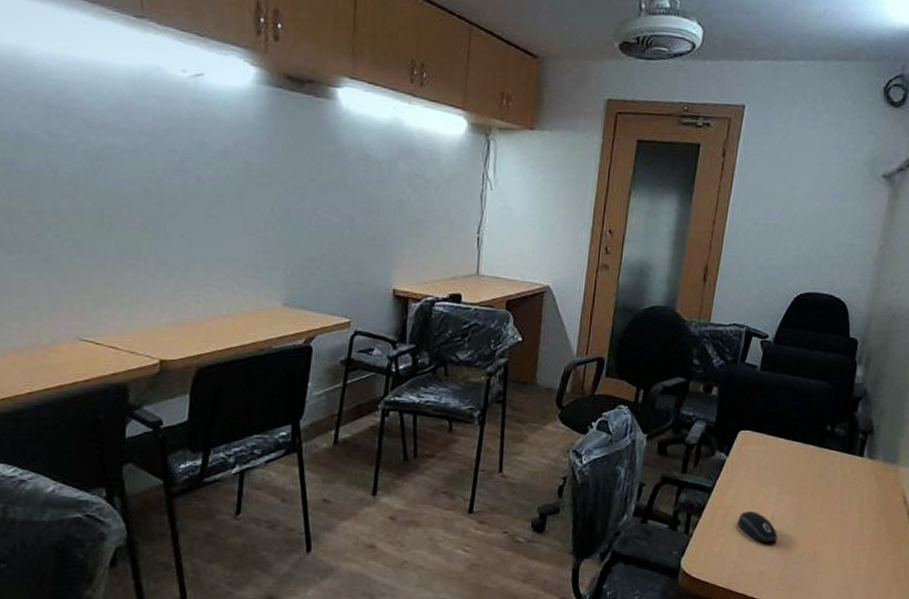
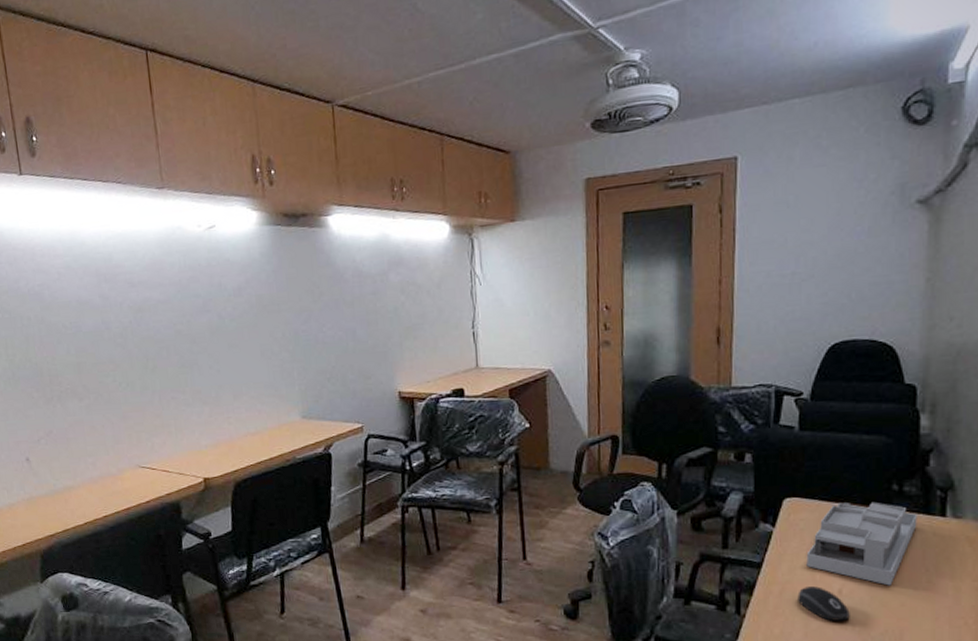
desk organizer: none [749,438,842,514] -> present [806,501,917,586]

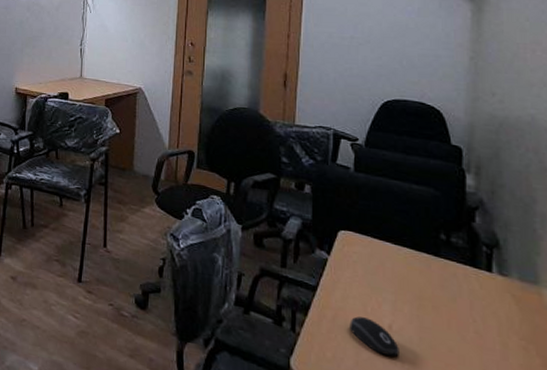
desk organizer: present [806,501,917,586] -> none [358,243,464,330]

